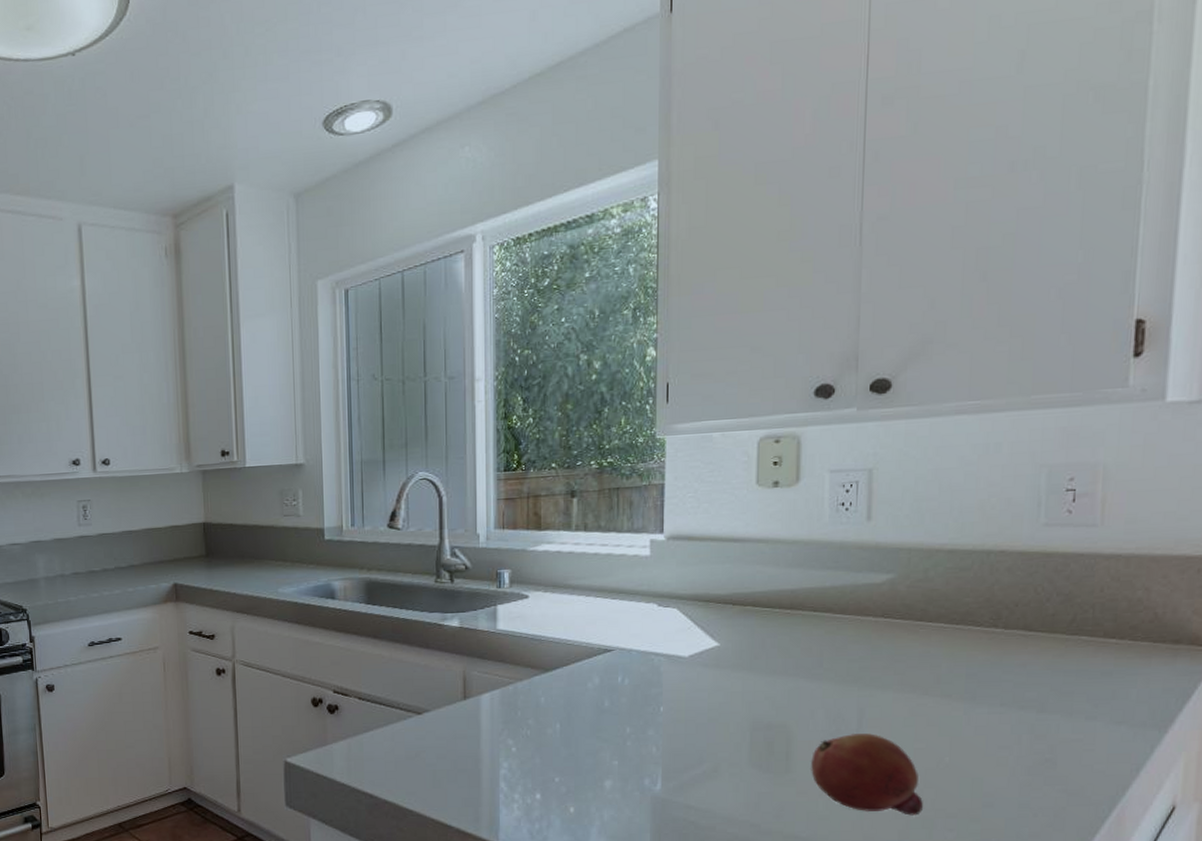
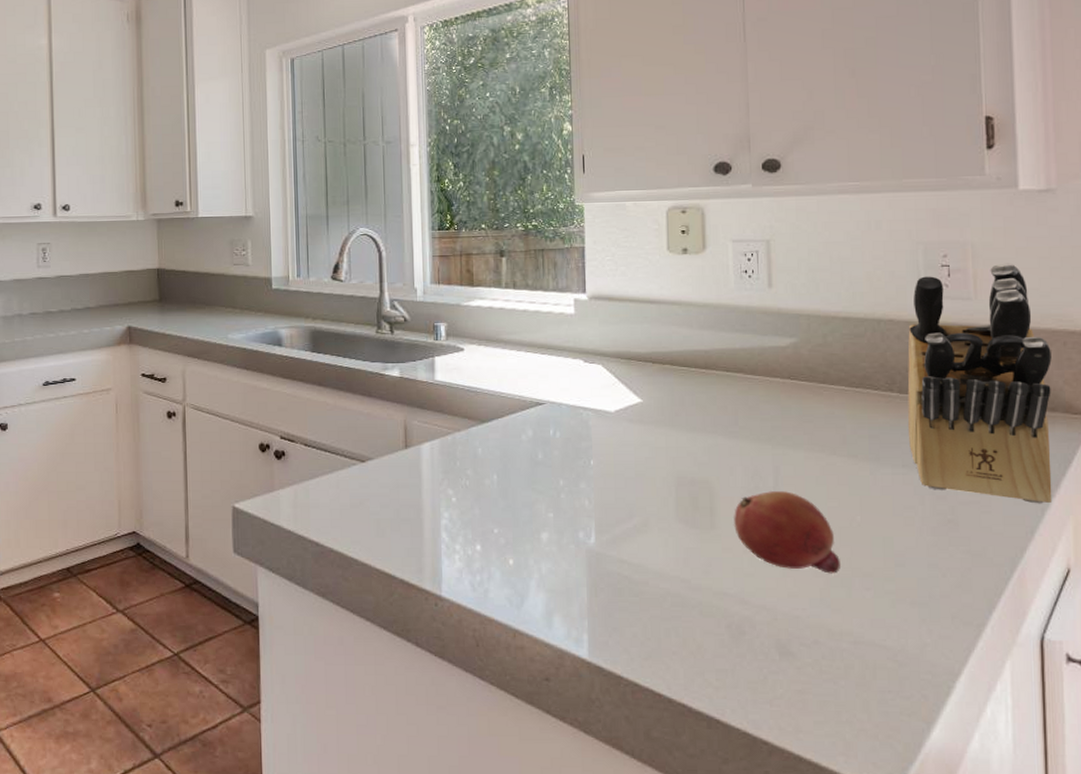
knife block: none [1010,484,1183,741] -> present [907,263,1053,504]

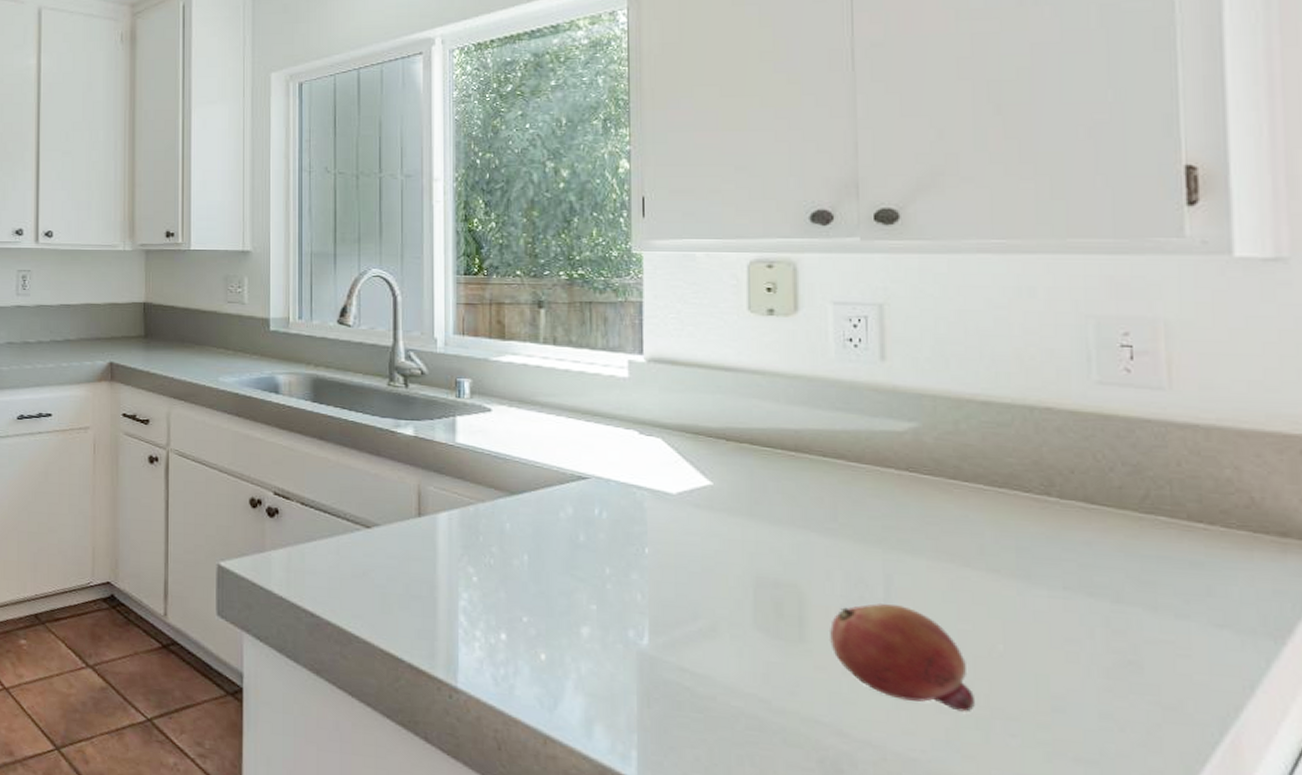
knife block: present [907,263,1053,504] -> none [1071,346,1283,653]

